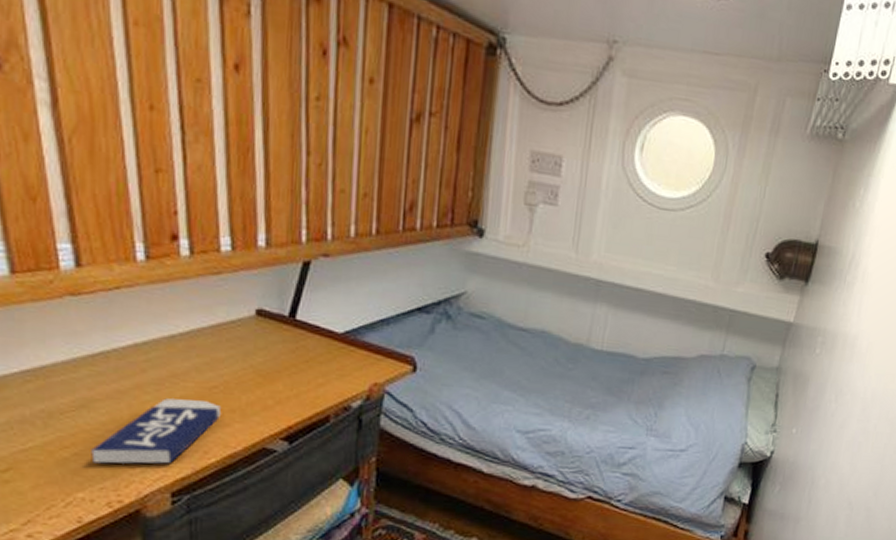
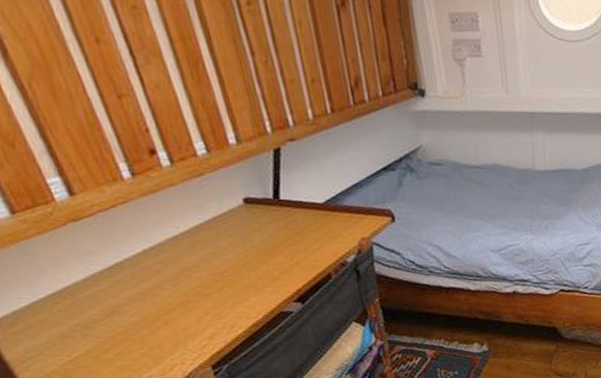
book: present [91,398,222,464] -> none [131,284,237,358]

